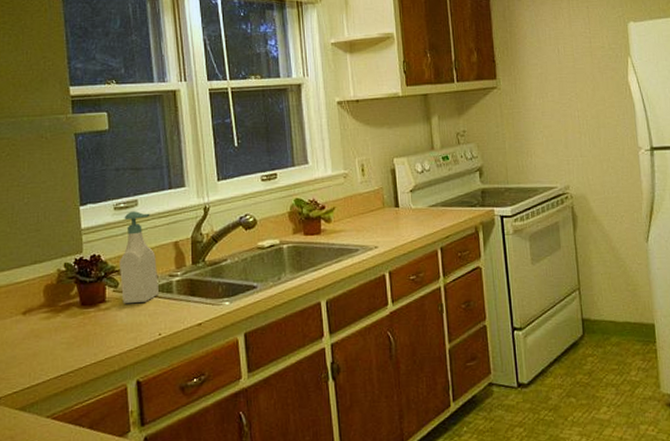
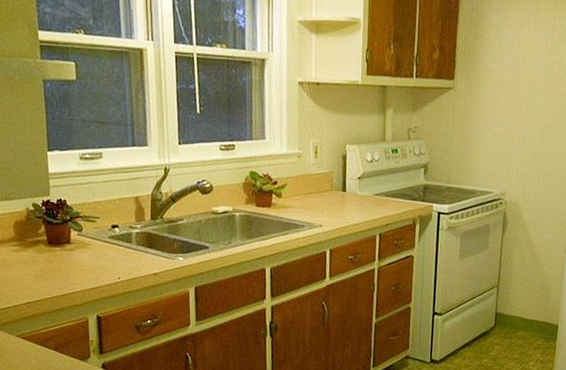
soap bottle: present [120,211,159,305] -> none [84,163,120,249]

